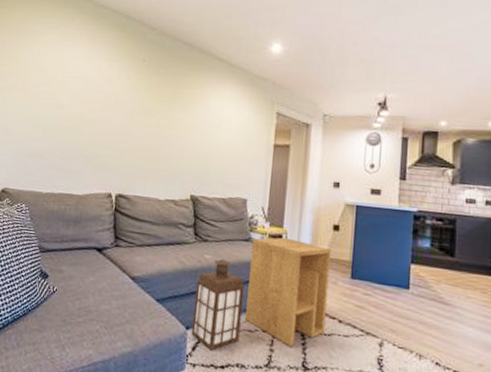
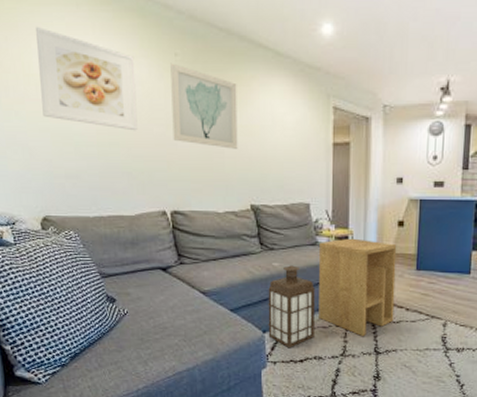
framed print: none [24,33,109,121] -> present [36,26,138,131]
wall art: none [129,67,193,143] -> present [170,63,238,149]

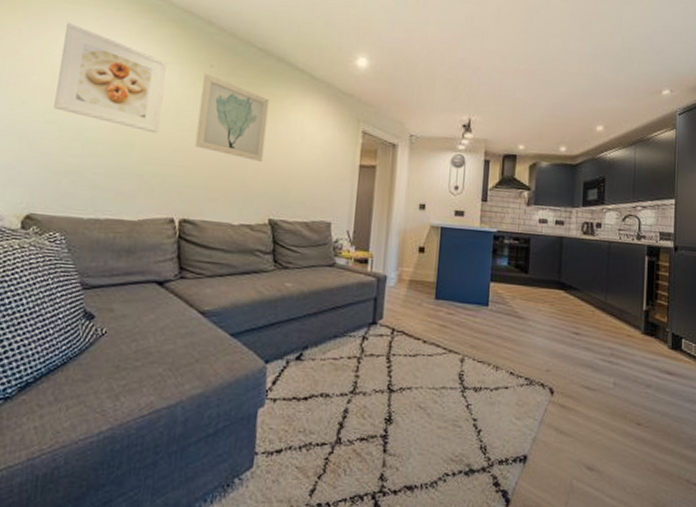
lantern: present [268,265,315,349] -> none [271,287,328,383]
side table: present [319,238,397,336] -> none [330,261,417,370]

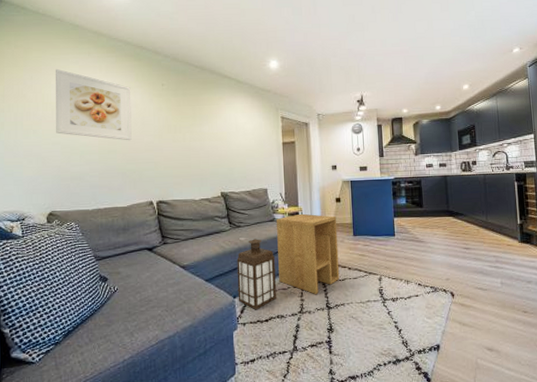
wall art: present [195,73,270,162] -> none [158,91,210,151]
lantern: none [271,287,328,383] -> present [237,239,276,310]
side table: none [330,261,417,370] -> present [277,213,340,294]

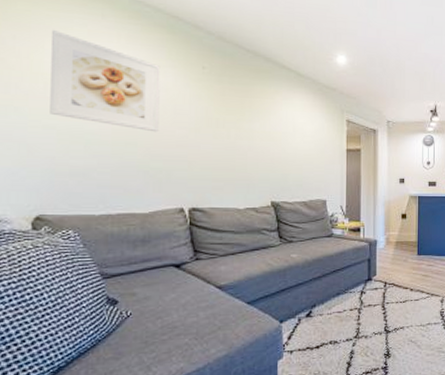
lantern: present [237,239,276,310] -> none [285,256,331,336]
side table: present [277,213,340,294] -> none [334,229,401,317]

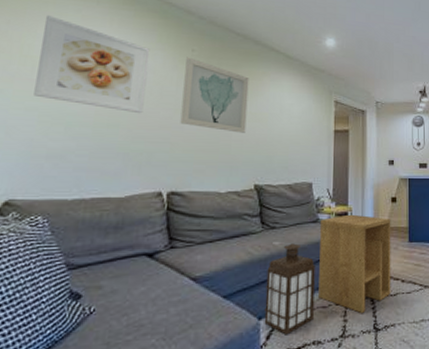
wall art: none [196,74,261,152] -> present [180,57,249,133]
lantern: none [285,256,331,336] -> present [264,243,315,335]
side table: none [334,229,401,317] -> present [318,214,391,313]

